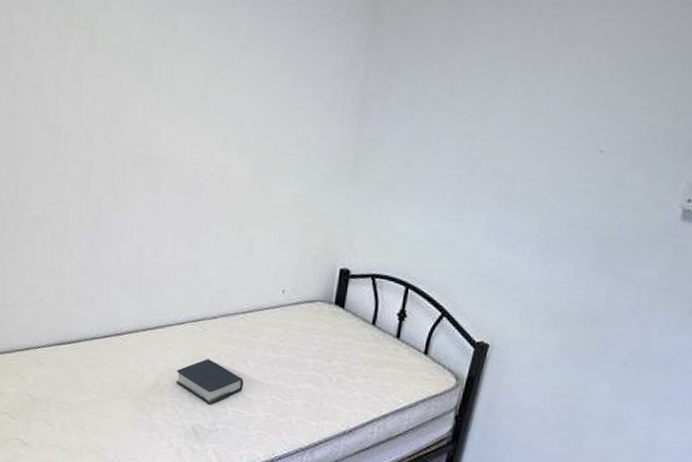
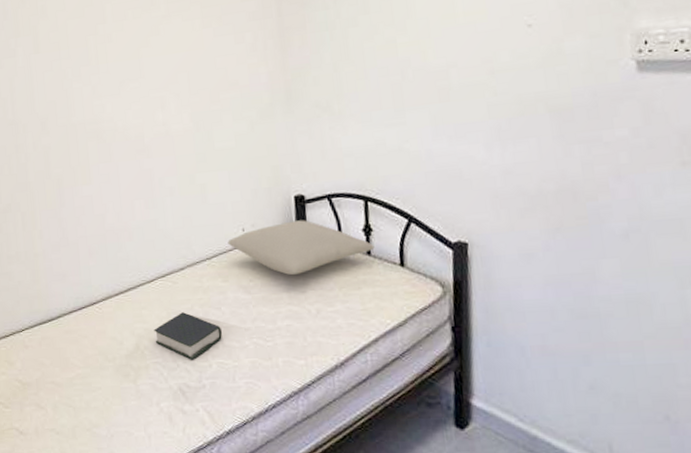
pillow: none [265,292,405,344] -> present [227,220,375,275]

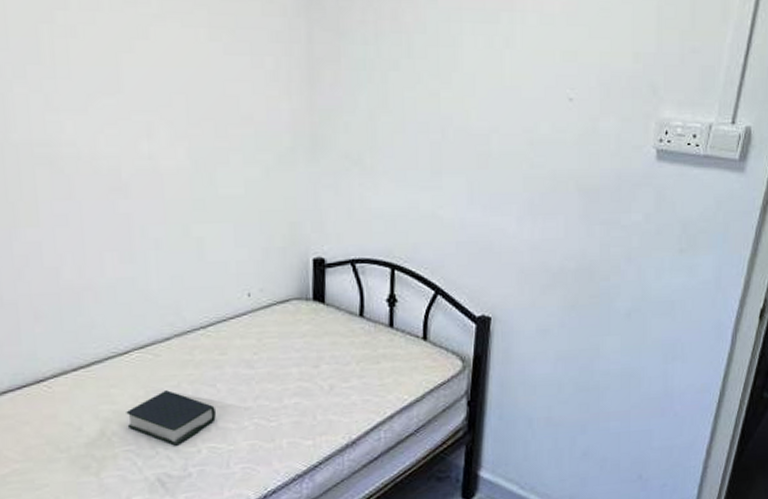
pillow: present [227,220,375,275] -> none [228,286,398,347]

